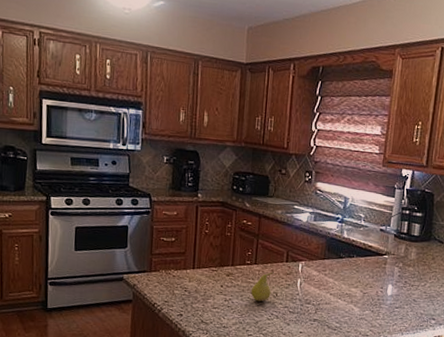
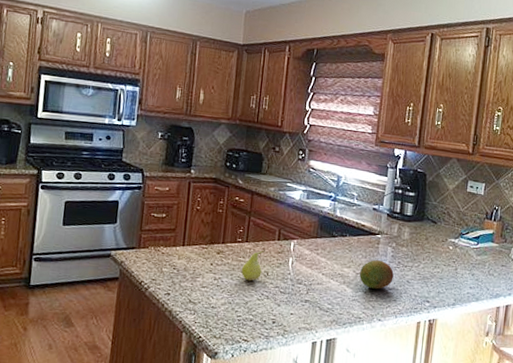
fruit: none [367,280,400,308] -> present [359,260,394,289]

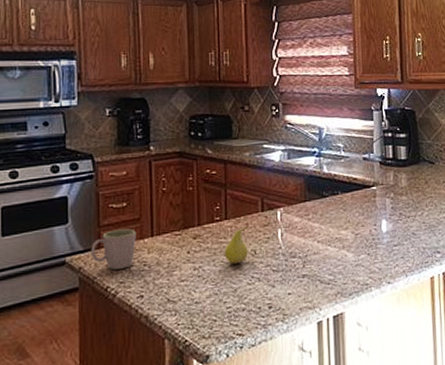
mug: none [131,235,171,269] -> present [91,229,136,270]
fruit: present [359,260,394,289] -> none [359,215,397,249]

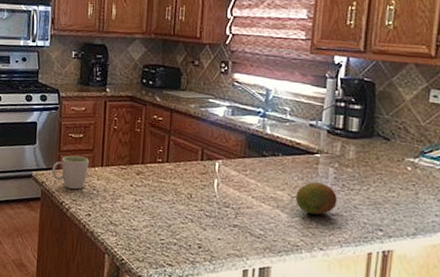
fruit: present [224,225,249,265] -> none [162,171,188,204]
fruit: none [359,215,397,249] -> present [296,182,337,215]

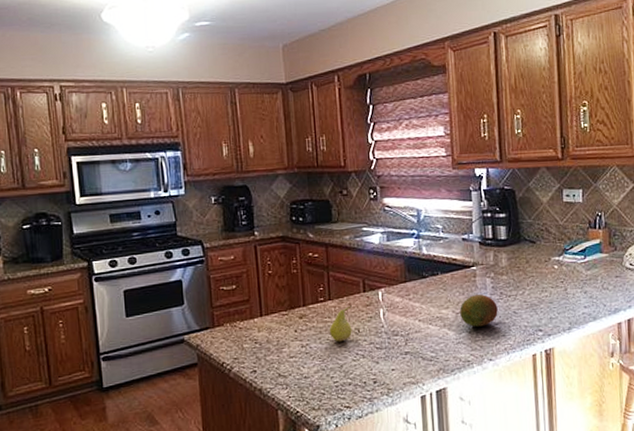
mug: present [51,155,89,189] -> none [206,309,247,347]
fruit: none [162,171,188,204] -> present [329,305,352,342]

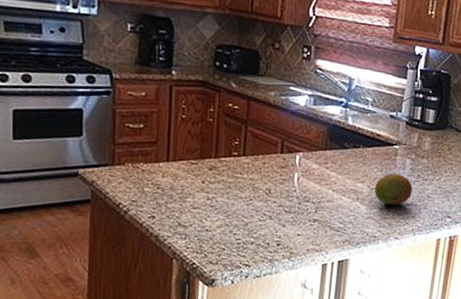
fruit: present [329,305,352,342] -> none [238,164,266,200]

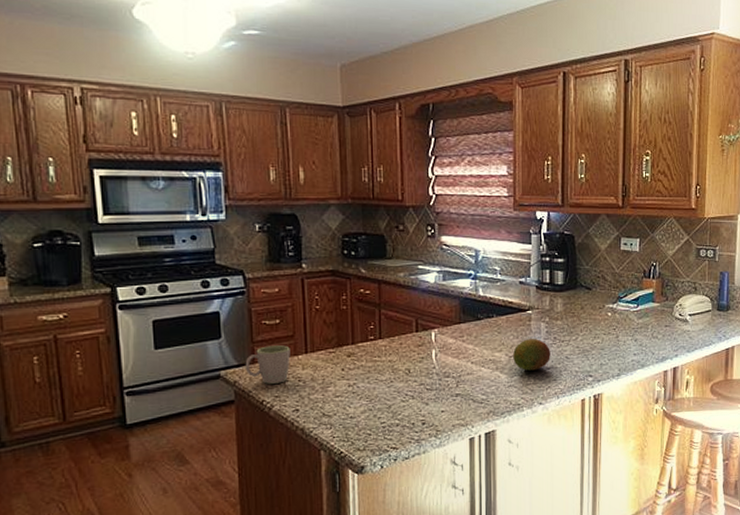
mug: none [104,149,152,188] -> present [245,345,291,384]

